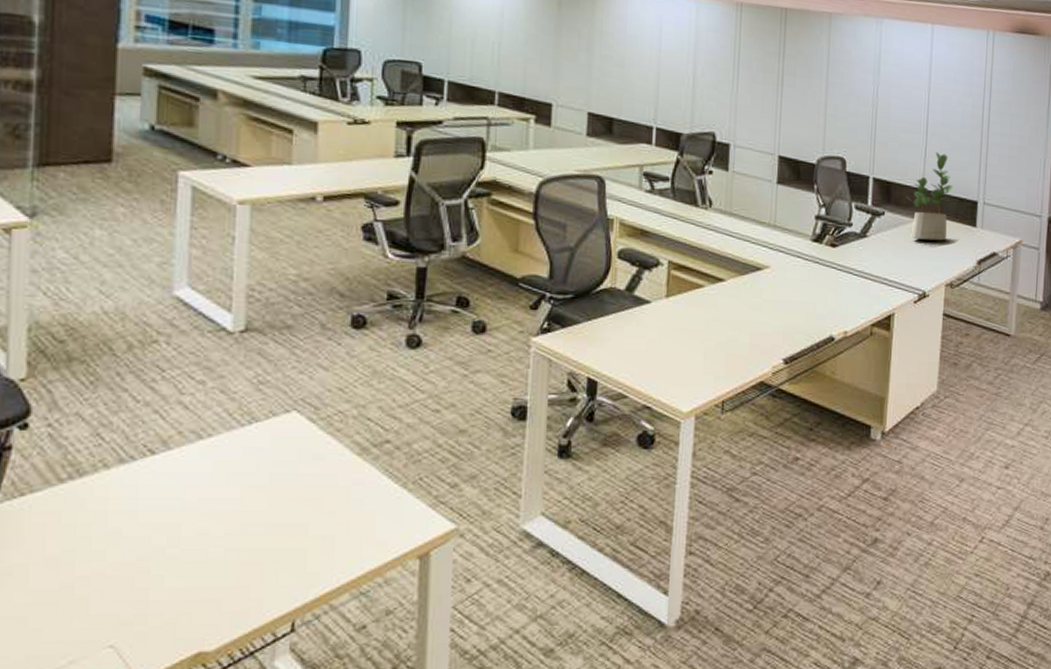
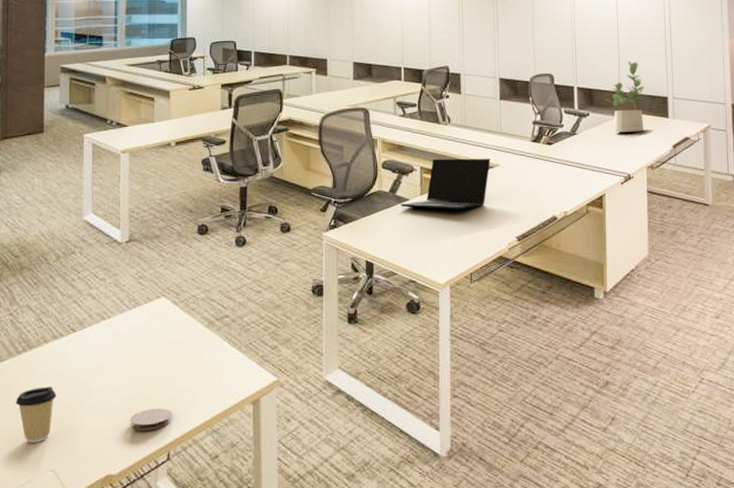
coffee cup: none [53,530,122,608] -> present [15,386,57,443]
coaster: none [236,562,302,592] -> present [130,408,172,431]
laptop: none [638,252,759,320] -> present [400,158,491,210]

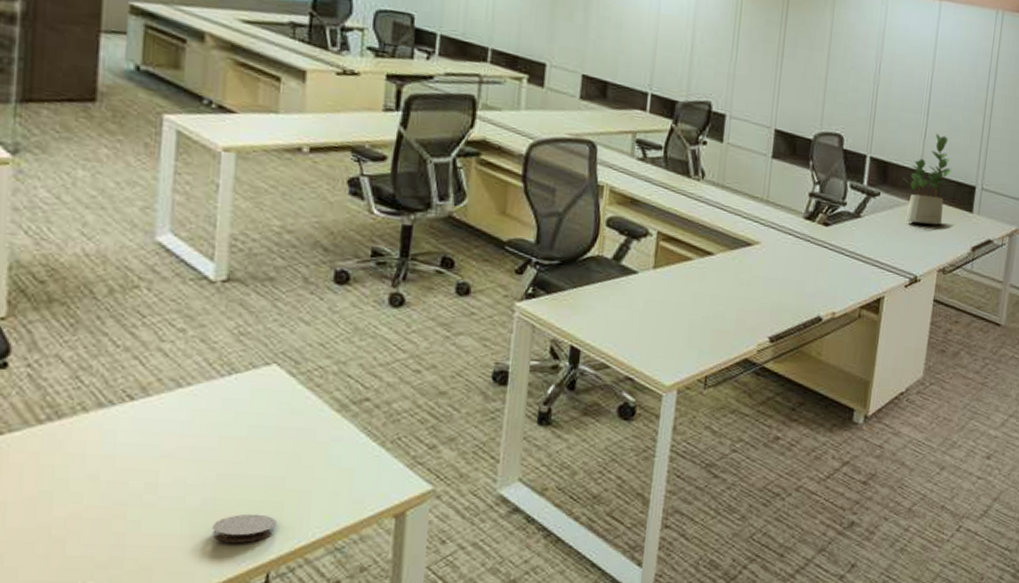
coffee cup: present [15,386,57,443] -> none [31,472,99,549]
laptop: present [400,158,491,210] -> none [625,223,750,295]

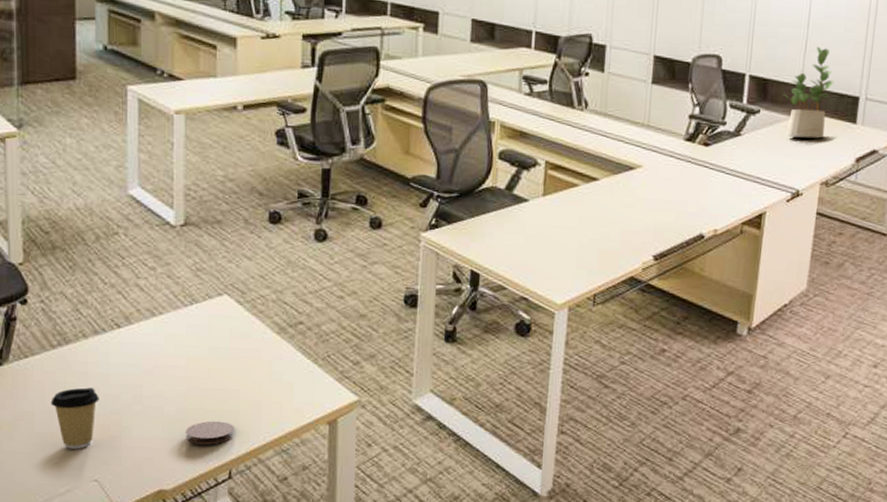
coffee cup: none [31,472,99,549] -> present [50,387,99,449]

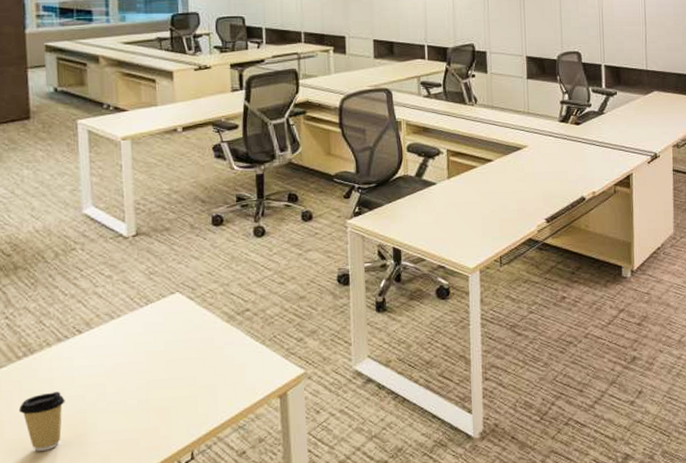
coaster: present [186,421,235,445] -> none [148,407,194,432]
potted plant: present [783,46,834,139] -> none [633,38,672,111]

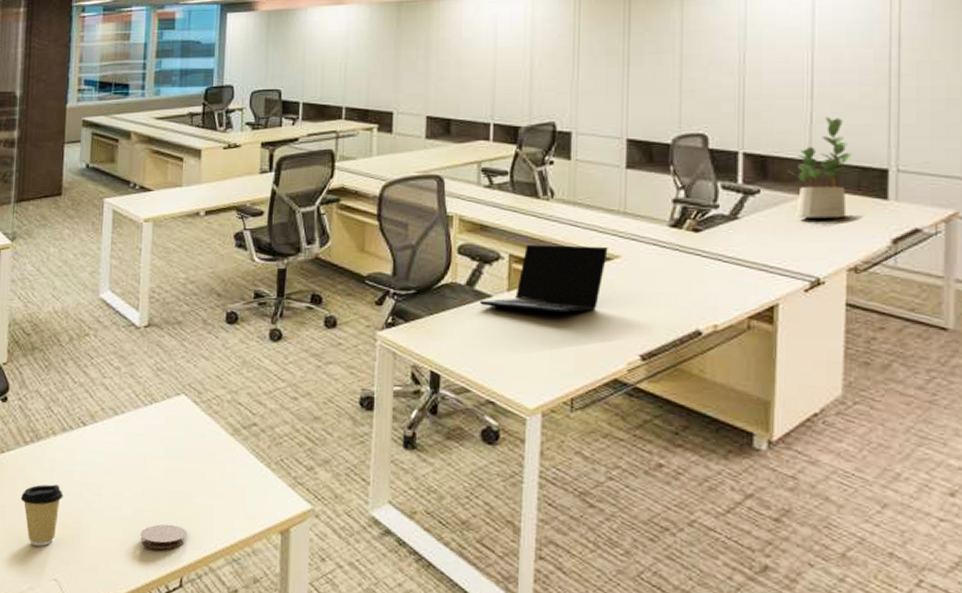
coaster: none [148,407,194,432] -> present [140,524,188,550]
laptop: none [427,139,519,193] -> present [479,244,608,314]
potted plant: none [633,38,672,111] -> present [788,116,853,219]

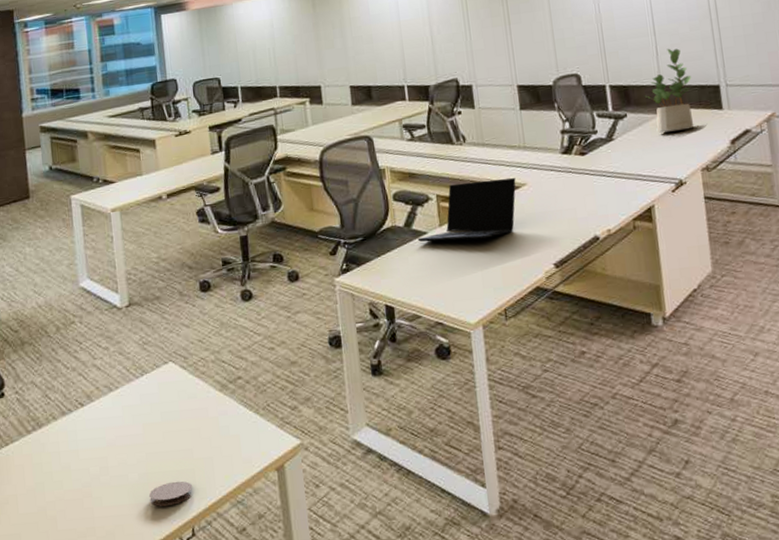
coffee cup: present [20,484,63,546] -> none [30,465,72,526]

